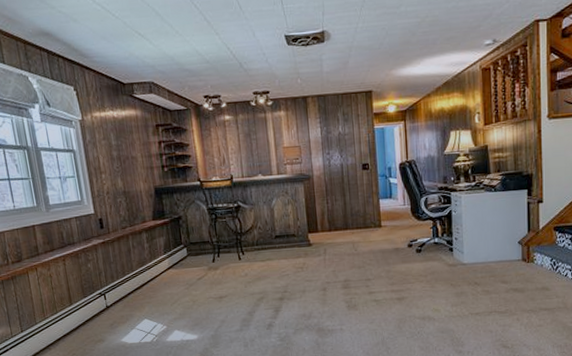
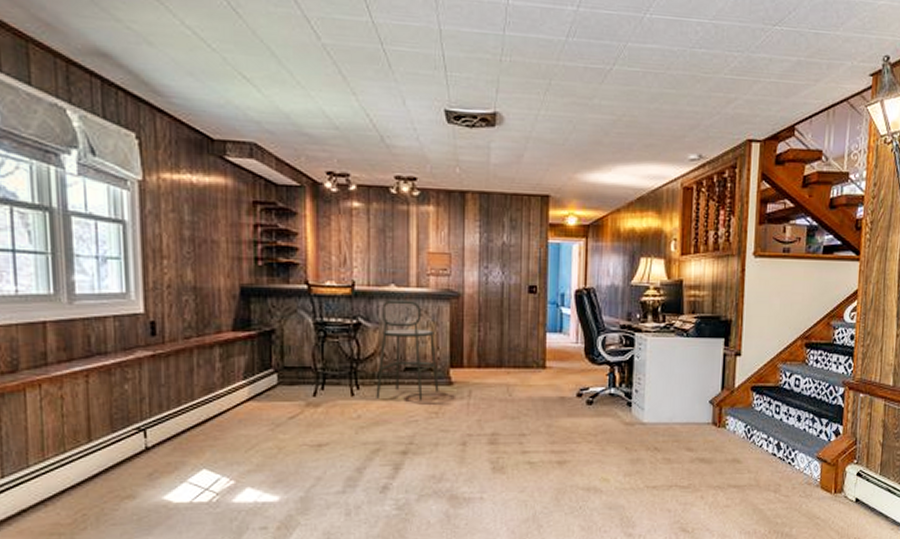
bar stool: none [254,185,302,260] -> present [376,300,439,402]

